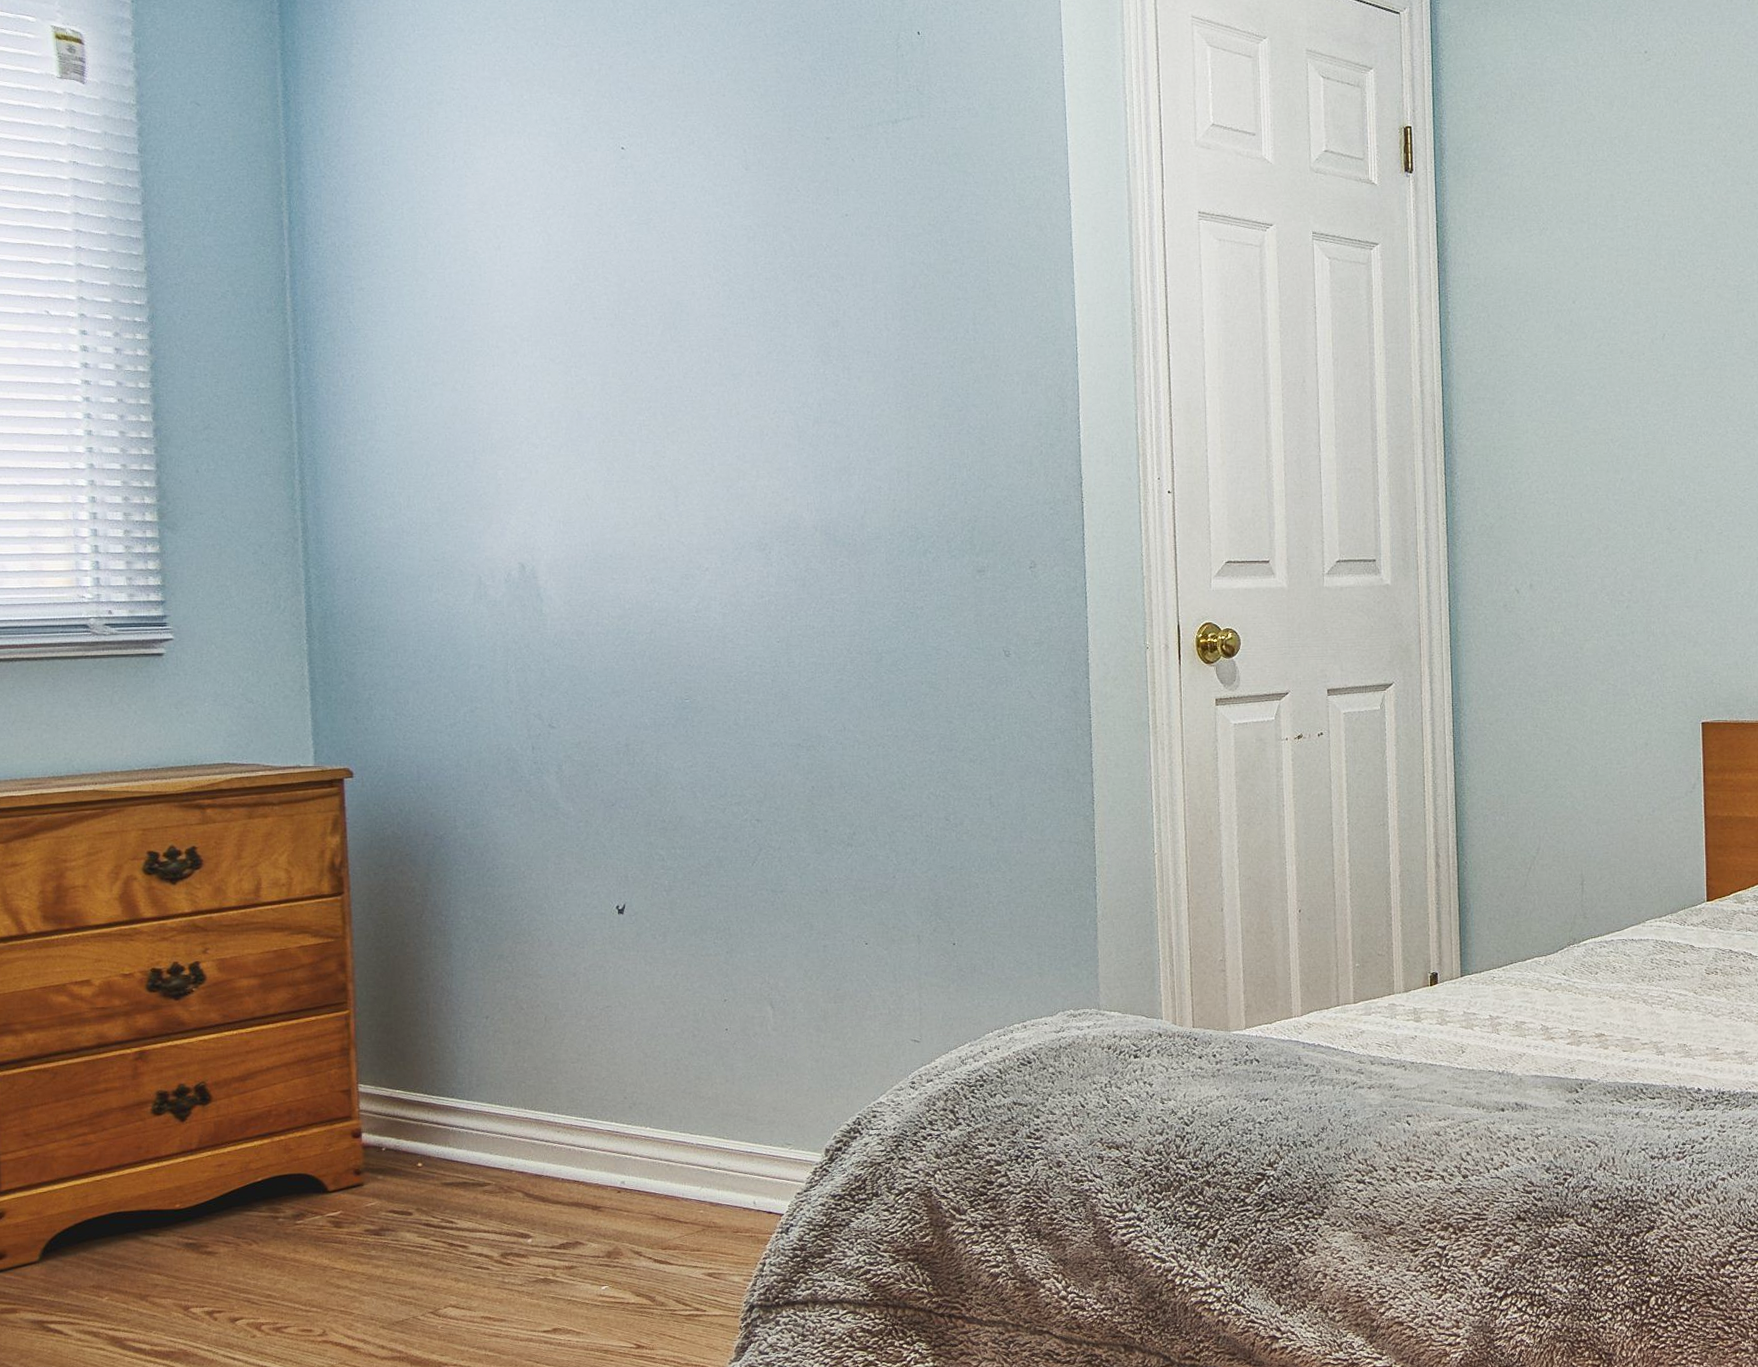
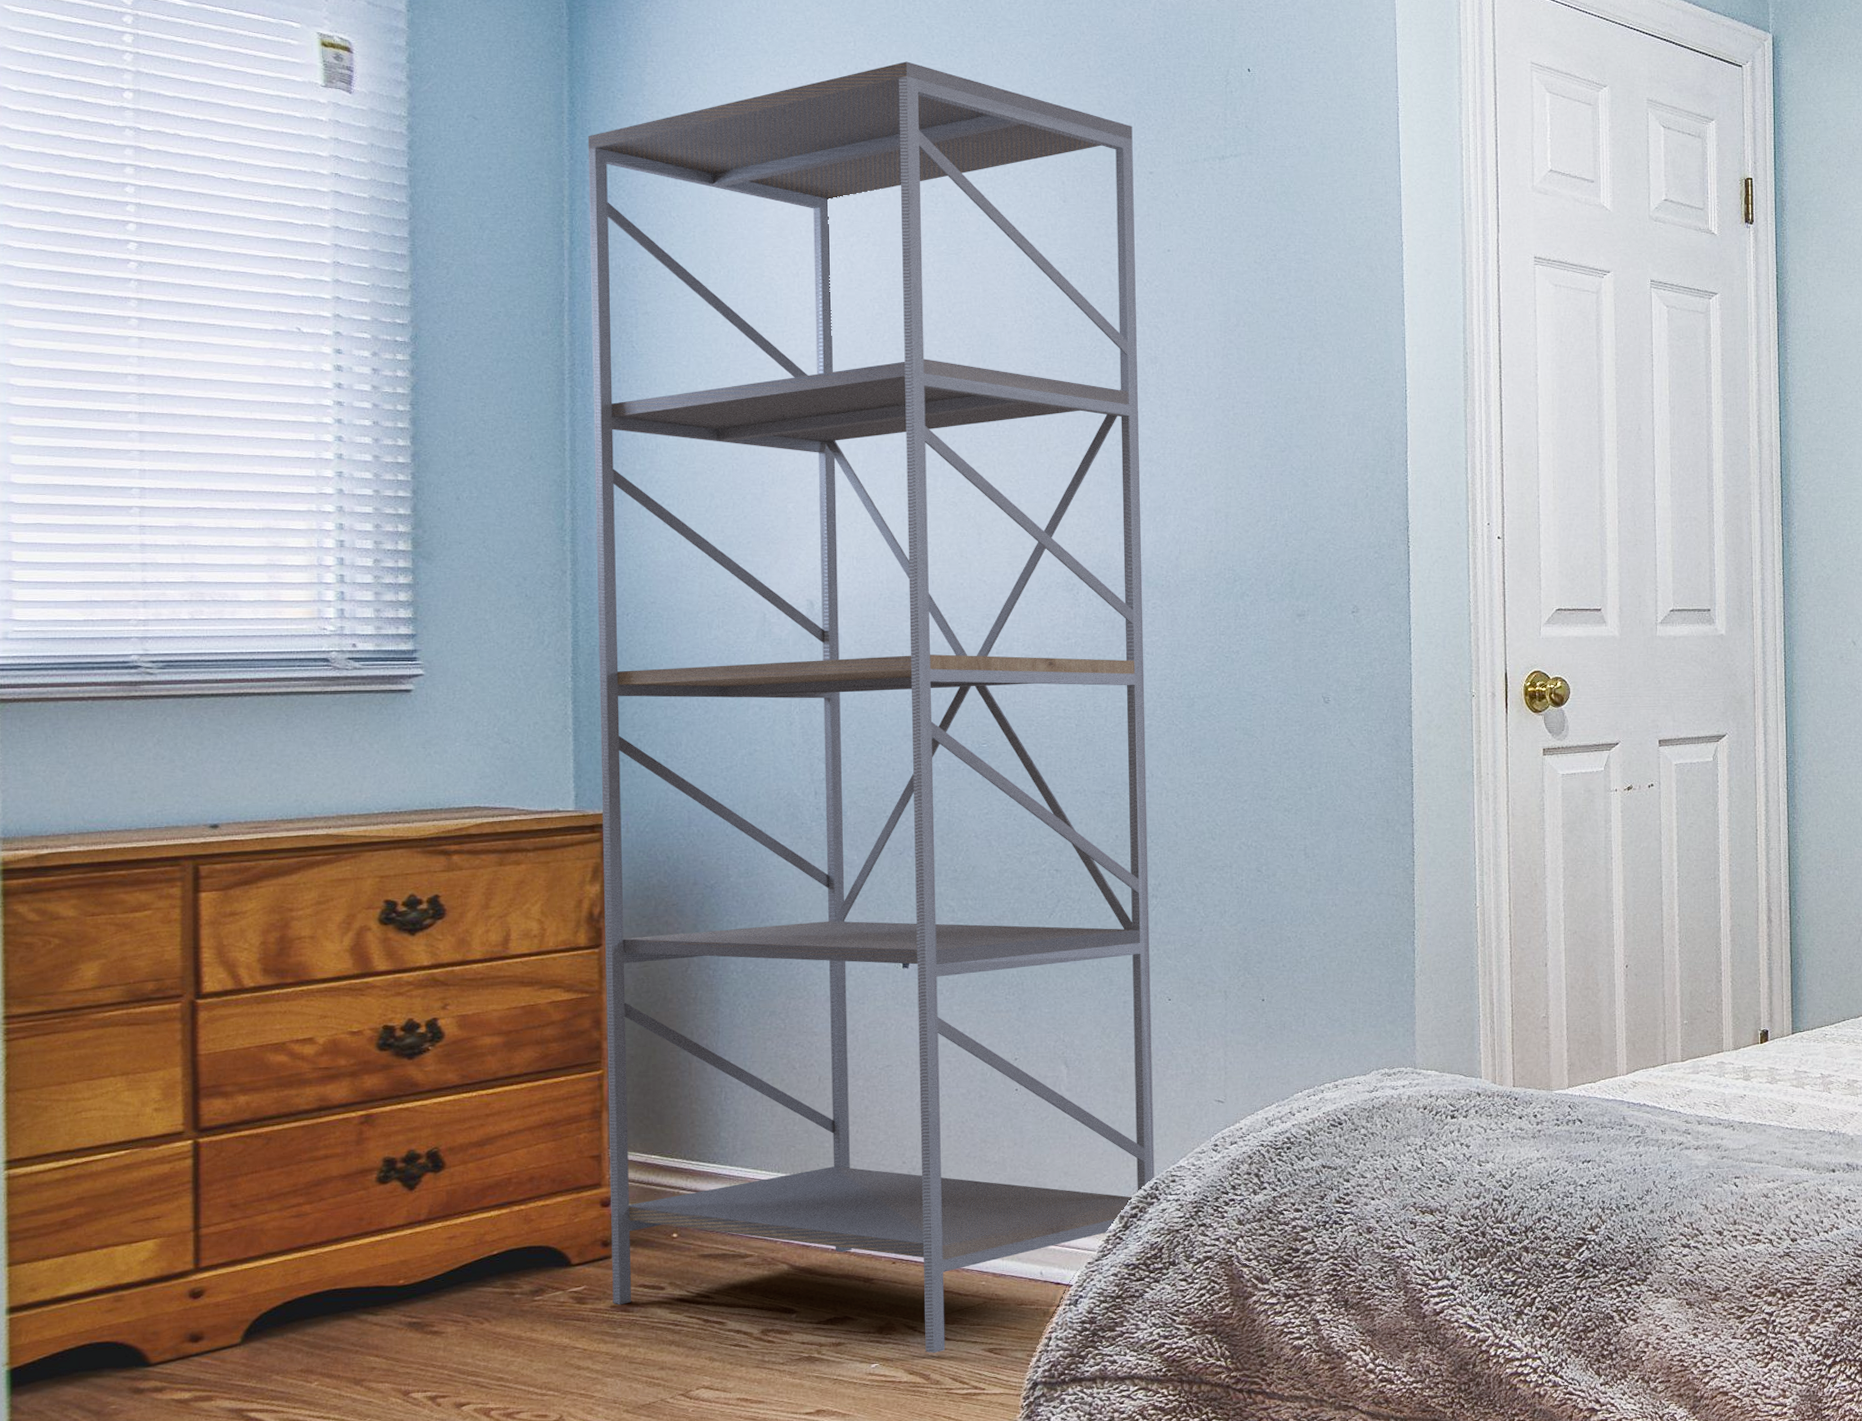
shelving unit: none [301,35,857,1277] -> present [587,61,1154,1354]

